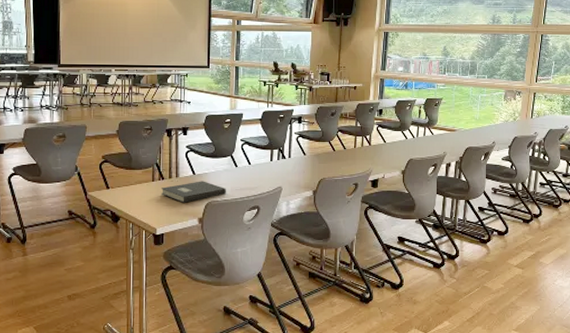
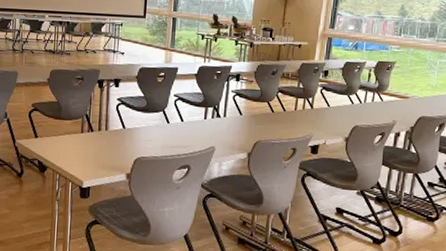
book: present [162,181,226,203] -> none [90,135,156,157]

